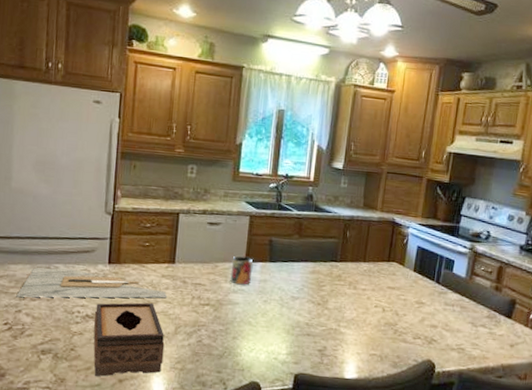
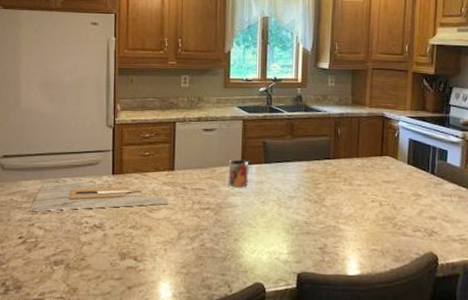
tissue box: present [93,302,165,377] -> none [101,209,169,285]

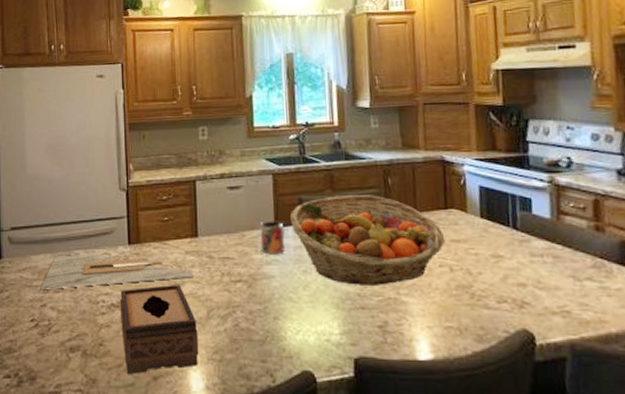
tissue box: none [101,209,169,285] -> present [119,284,199,375]
fruit basket: none [255,141,378,215] -> present [290,195,446,285]

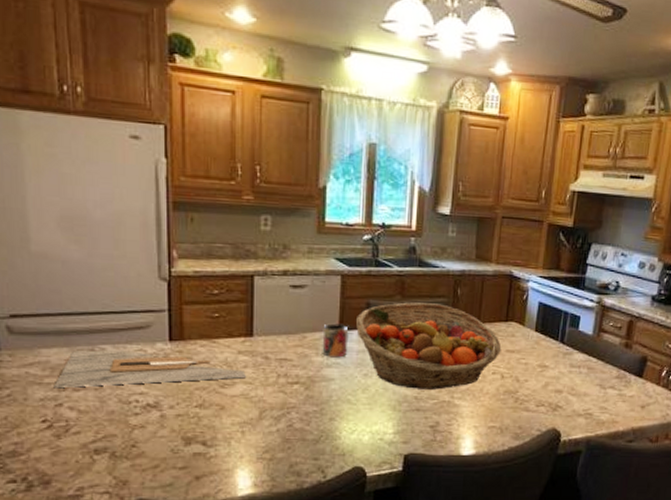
tissue box: present [119,284,199,375] -> none [157,384,248,476]

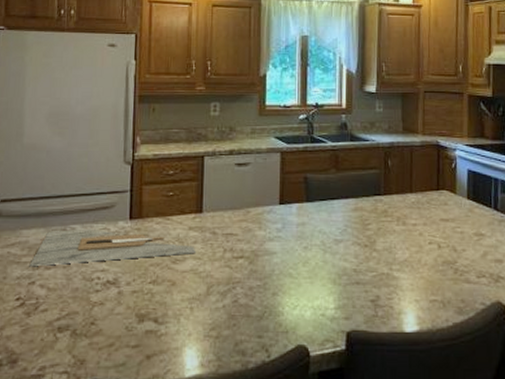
mug: present [322,323,349,358] -> none [264,198,289,231]
fruit basket: present [356,302,502,390] -> none [295,175,436,261]

